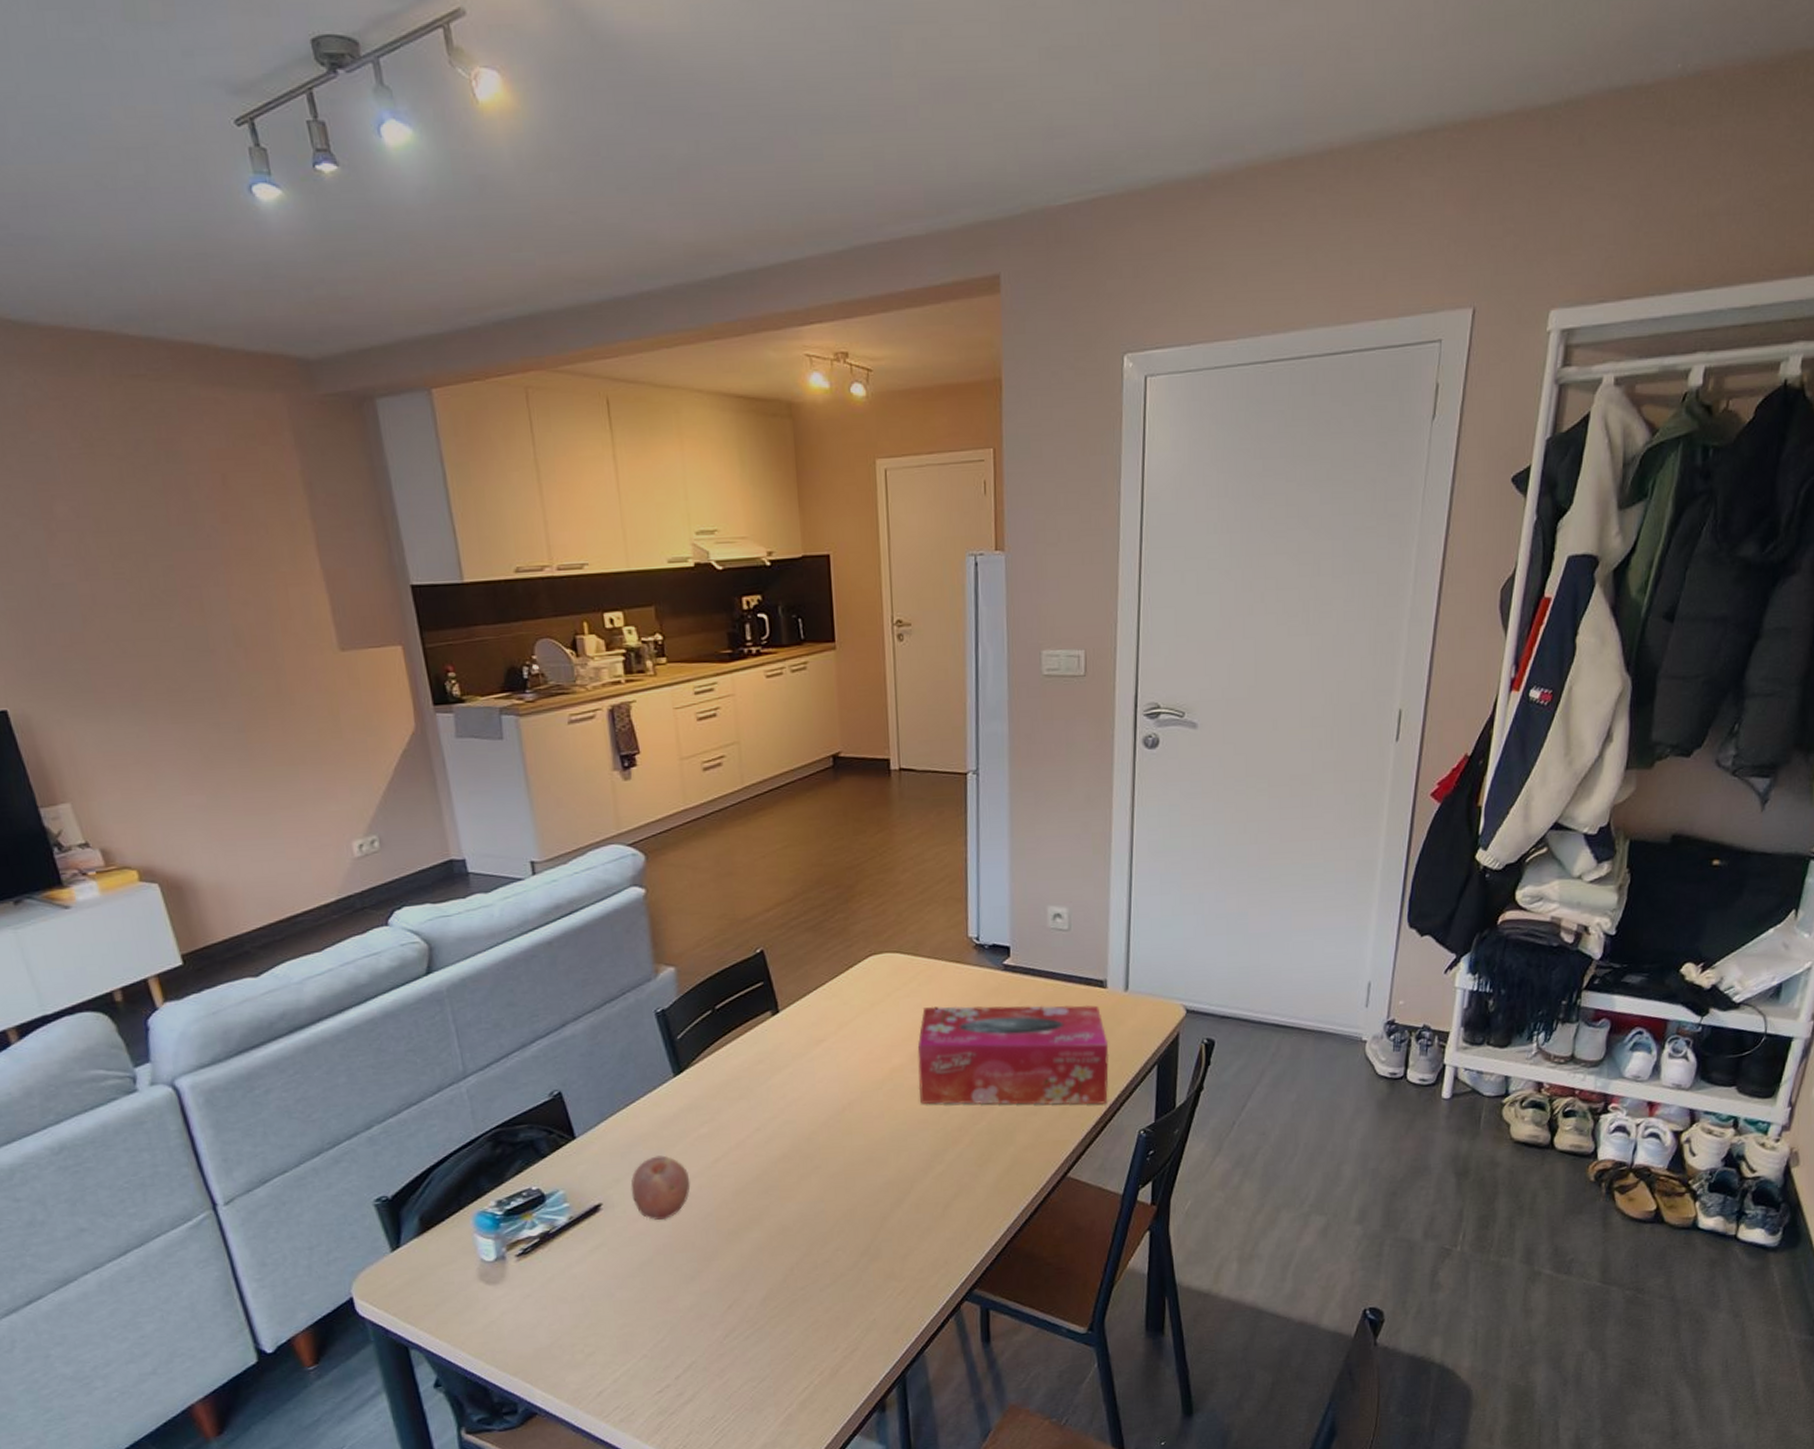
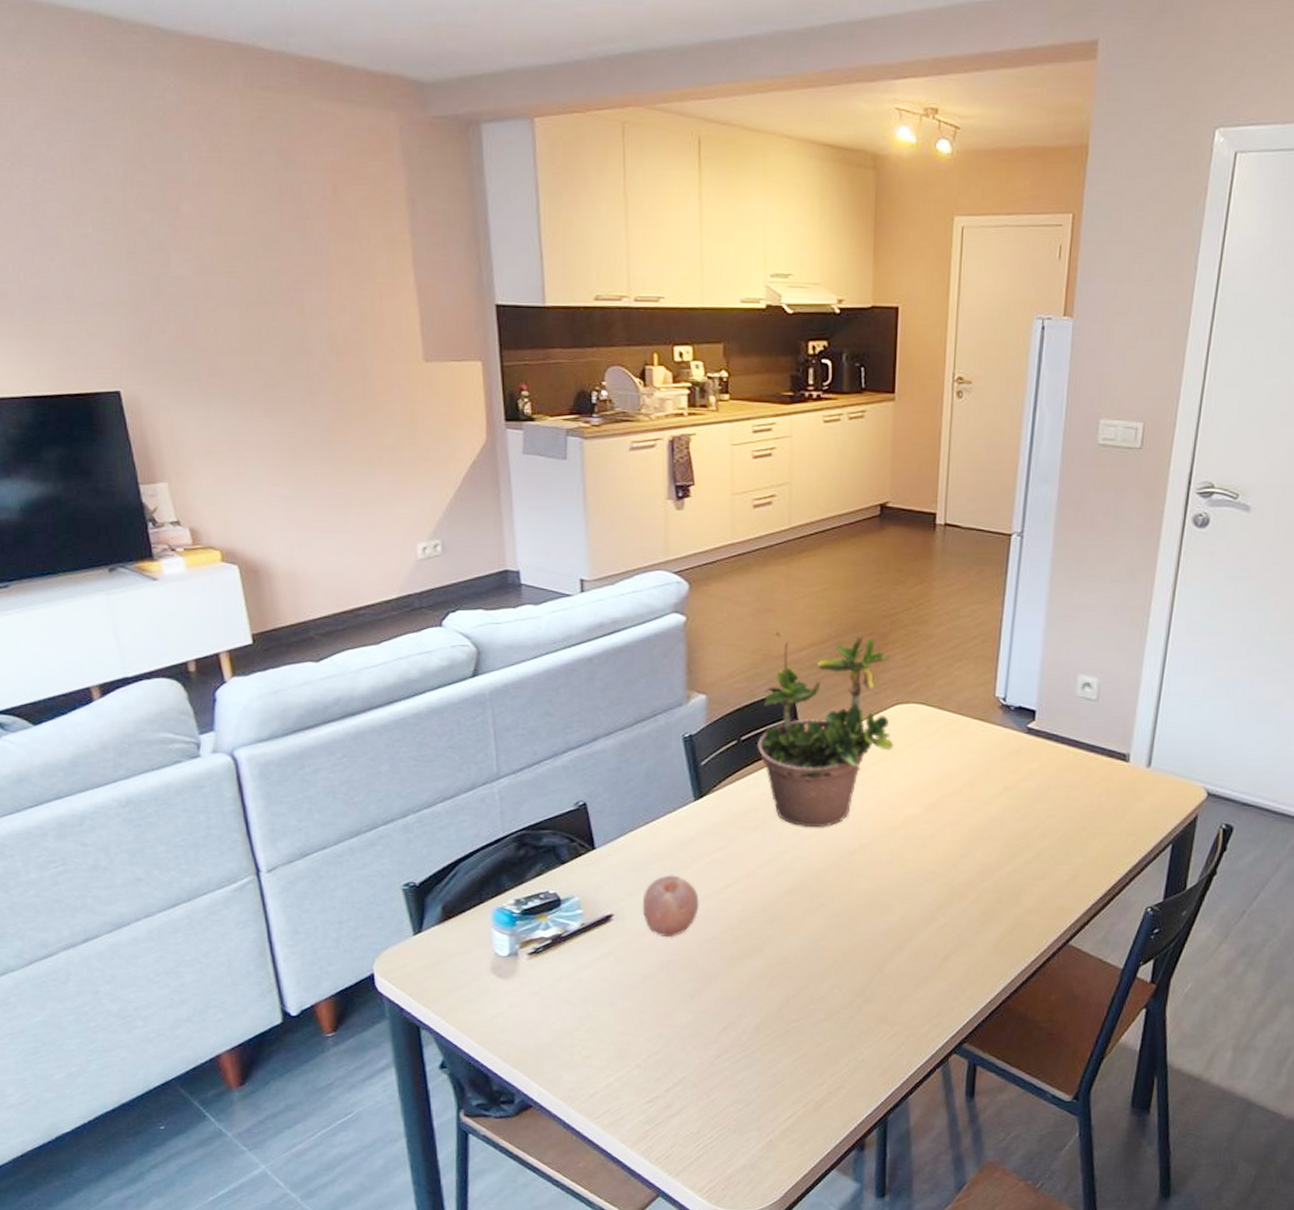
potted plant: none [733,889,873,1091] -> present [758,630,894,828]
tissue box: present [917,1005,1109,1105] -> none [930,760,1125,877]

